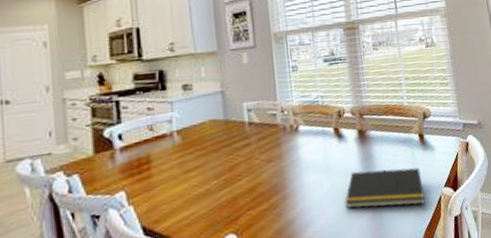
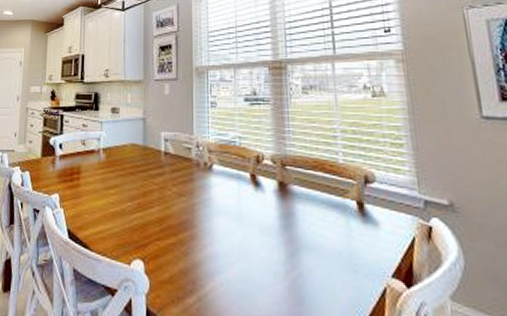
notepad: present [345,167,425,209] -> none [257,227,362,291]

